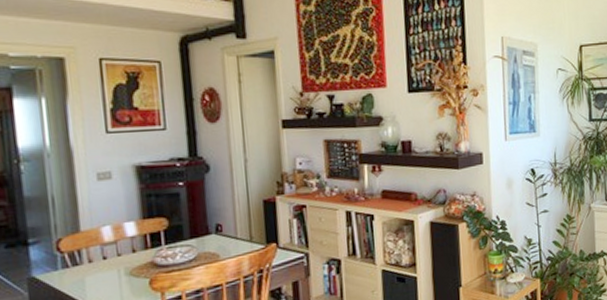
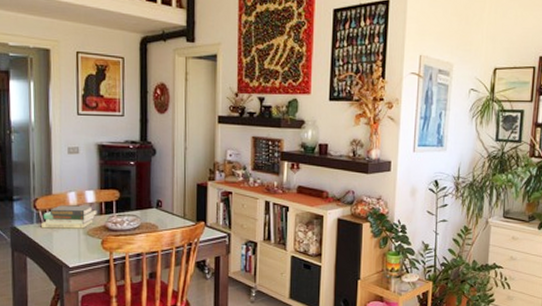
books: none [69,239,141,275] -> present [42,205,97,229]

